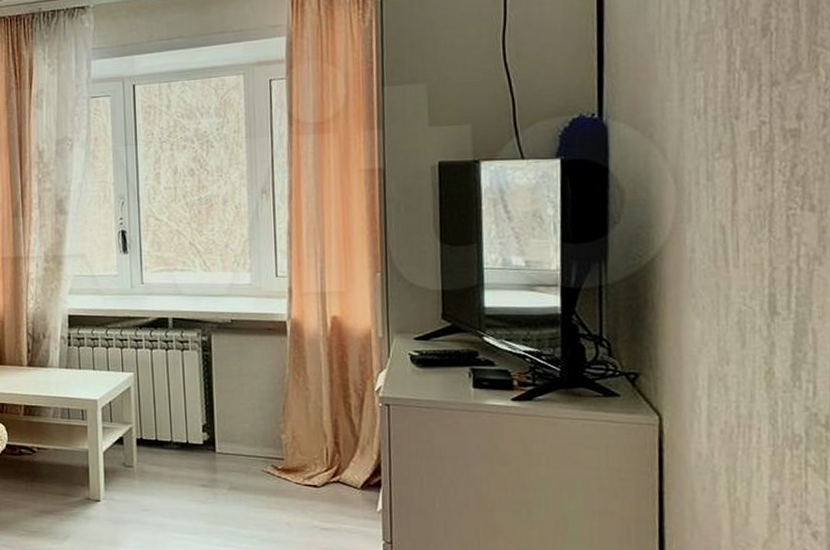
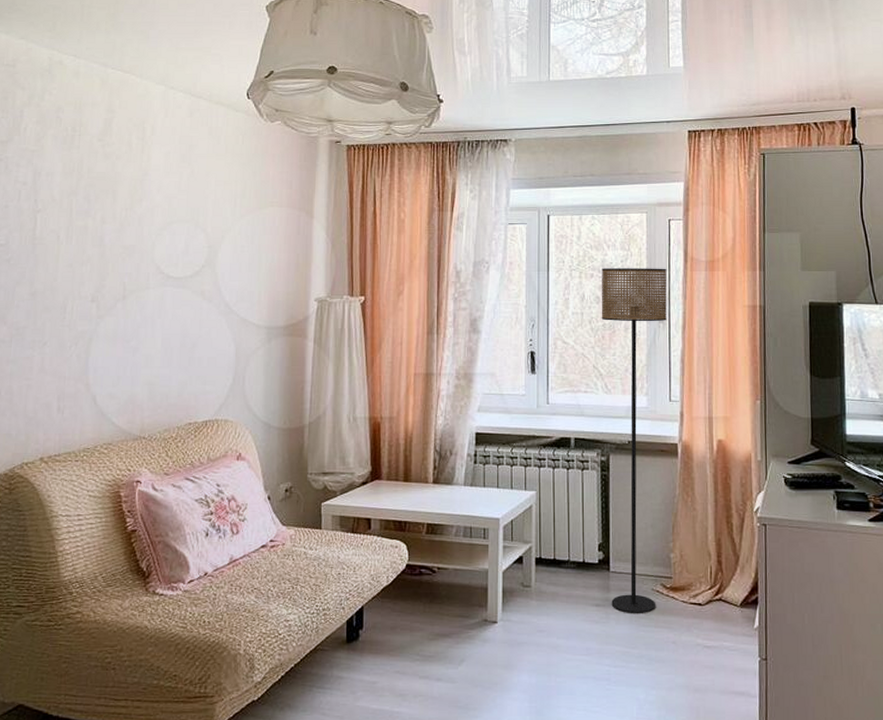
floor lamp: none [195,134,271,494] -> present [601,268,667,613]

